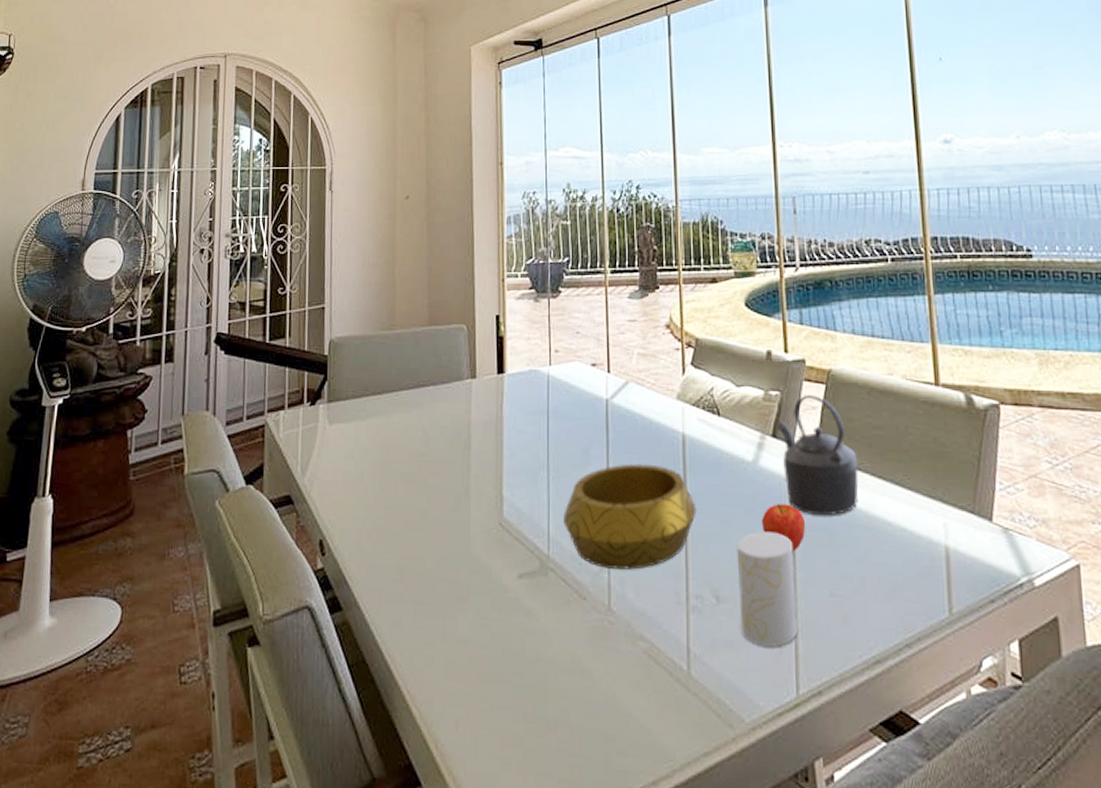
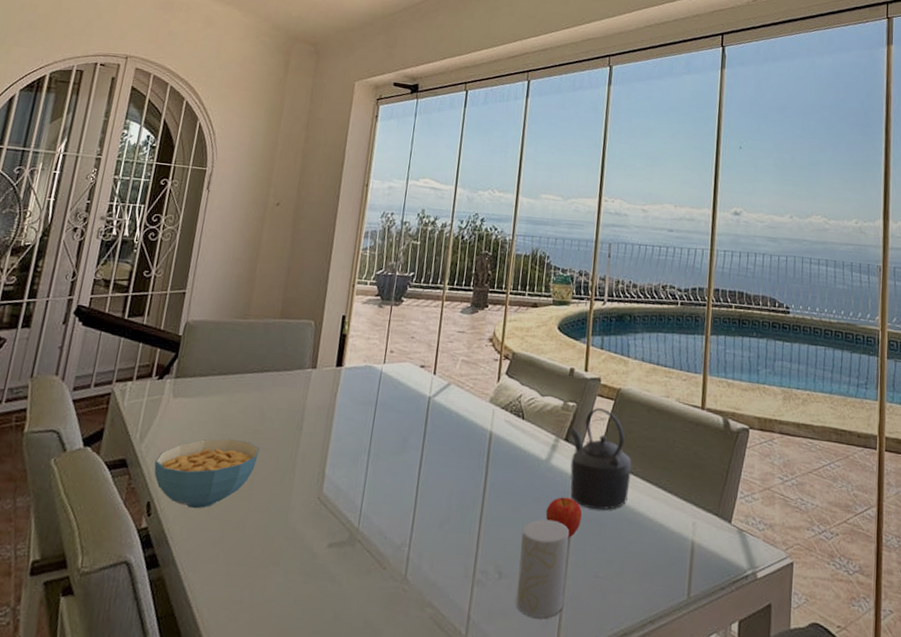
cereal bowl: none [320,464,428,545] -> present [154,438,260,509]
decorative bowl: present [564,464,697,570] -> none [375,454,493,546]

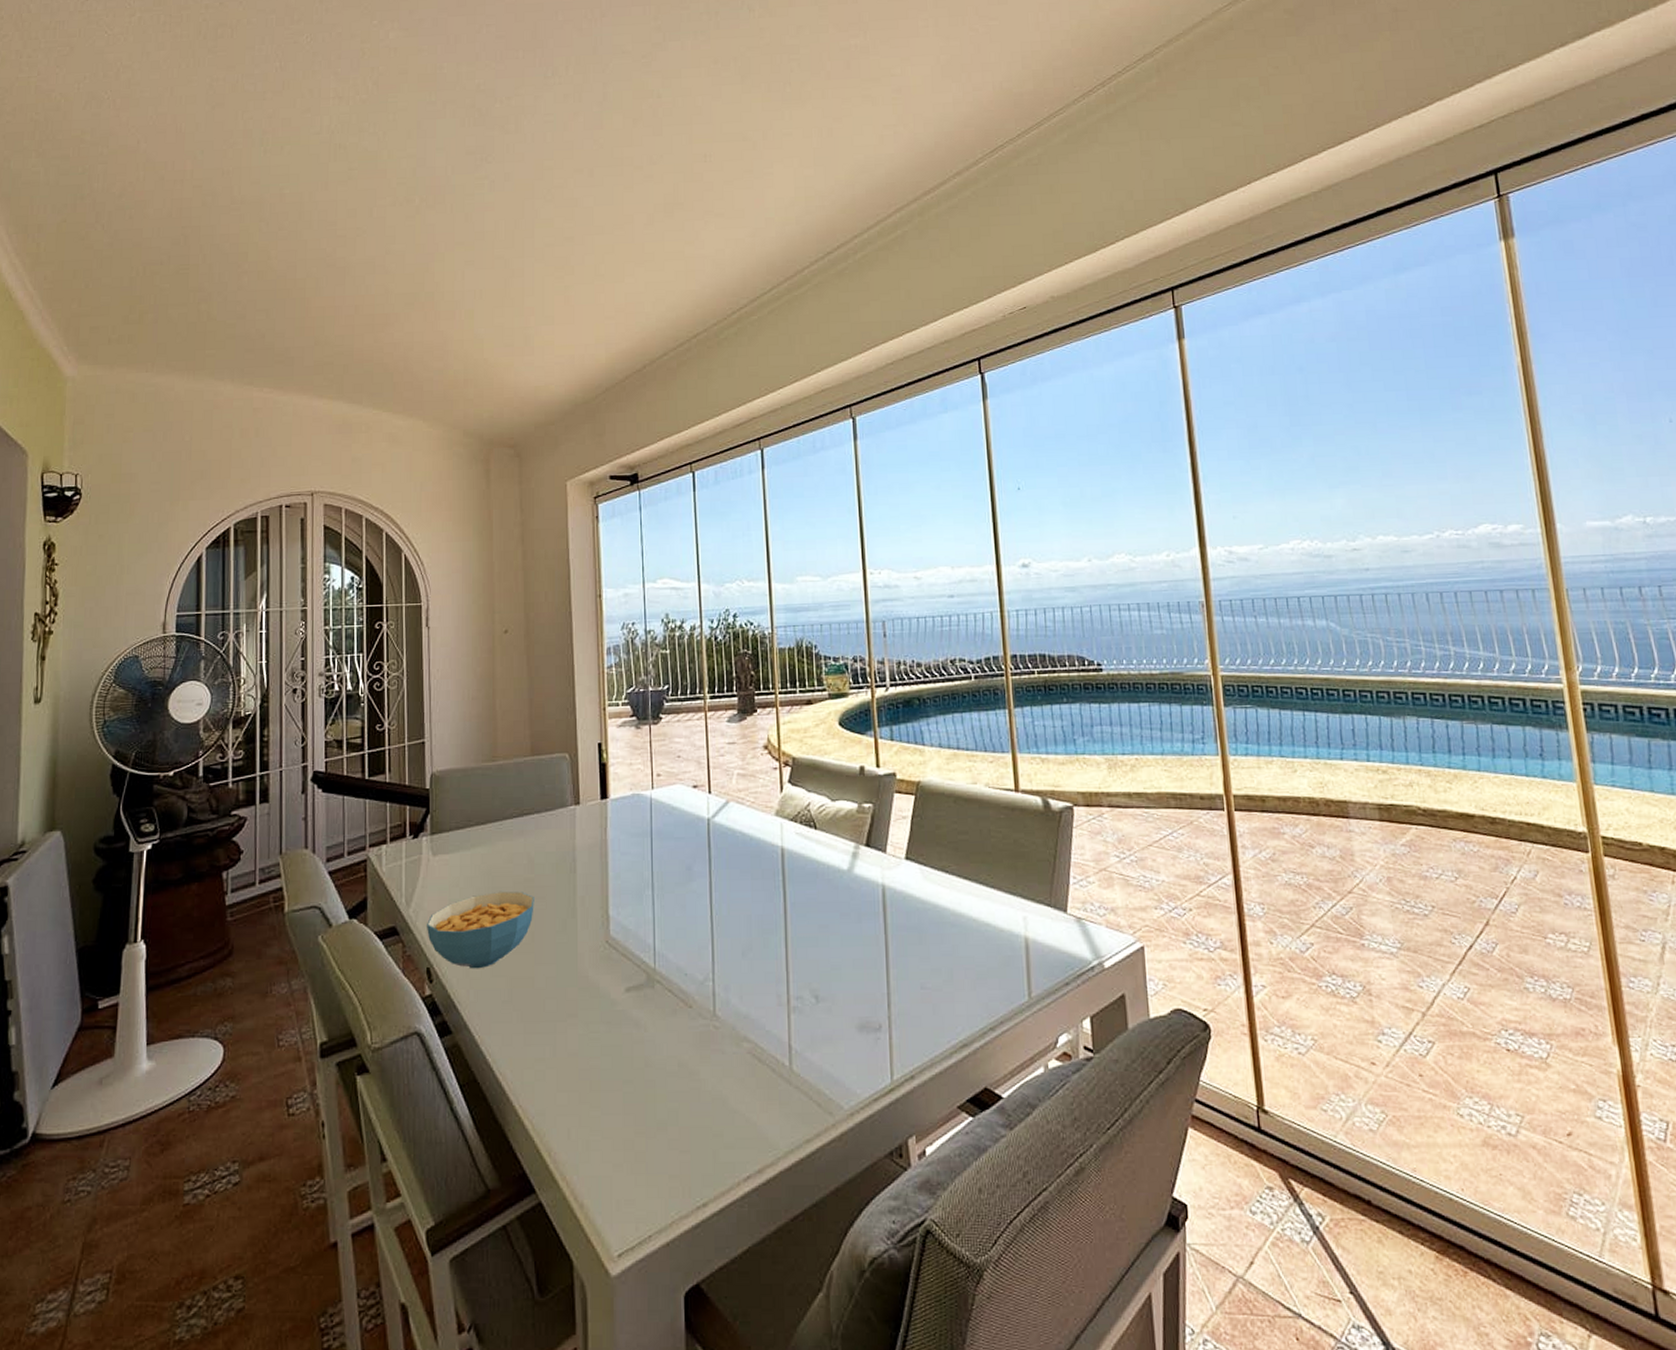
cup: present [516,519,570,618] -> none [834,933,891,1039]
fruit: present [545,497,582,539] -> none [856,907,897,952]
kettle: present [569,408,632,510] -> none [870,806,946,917]

